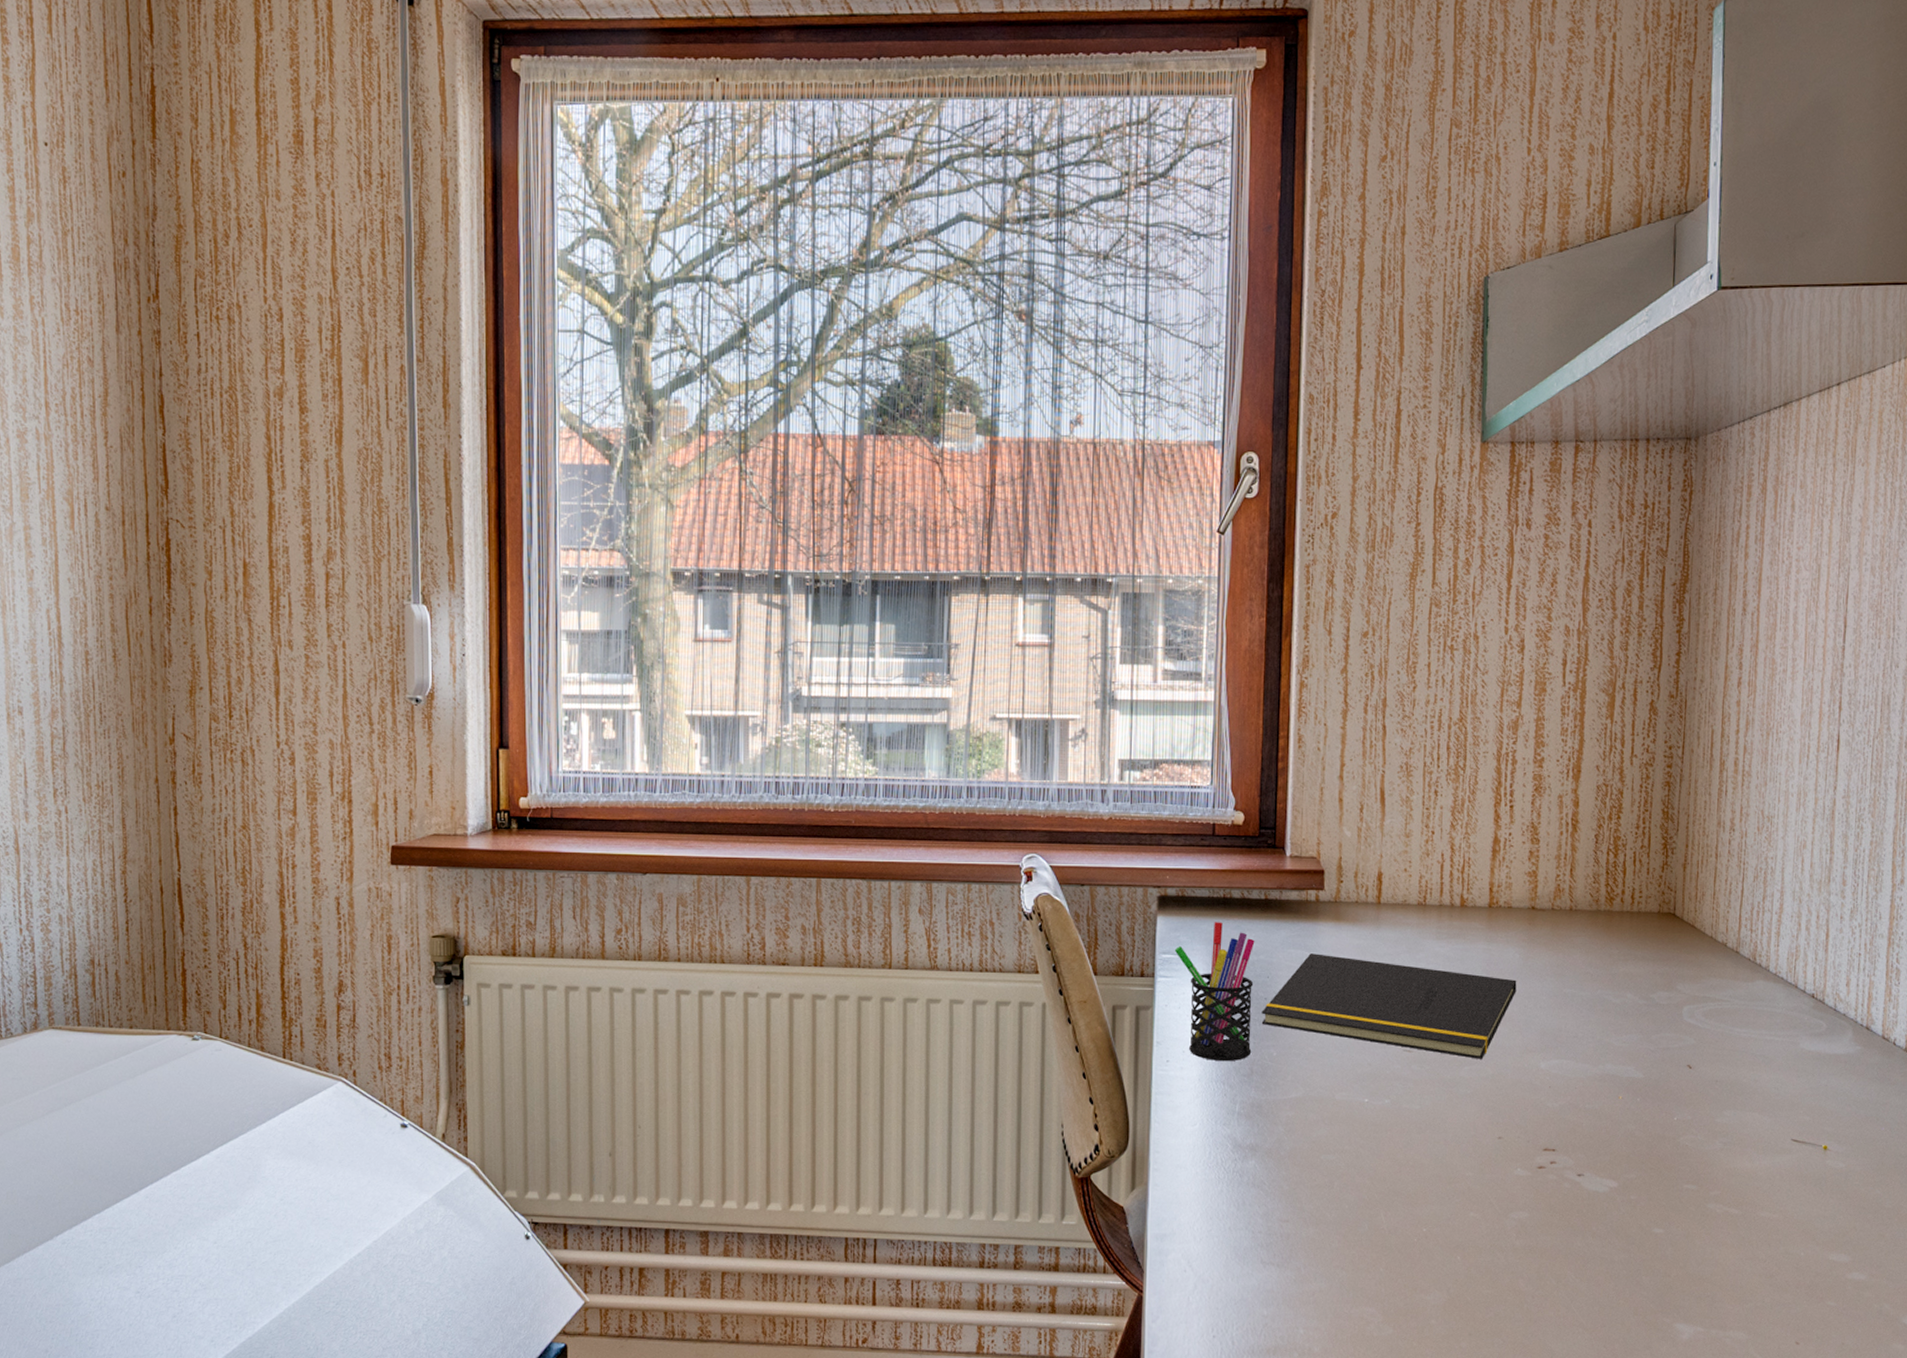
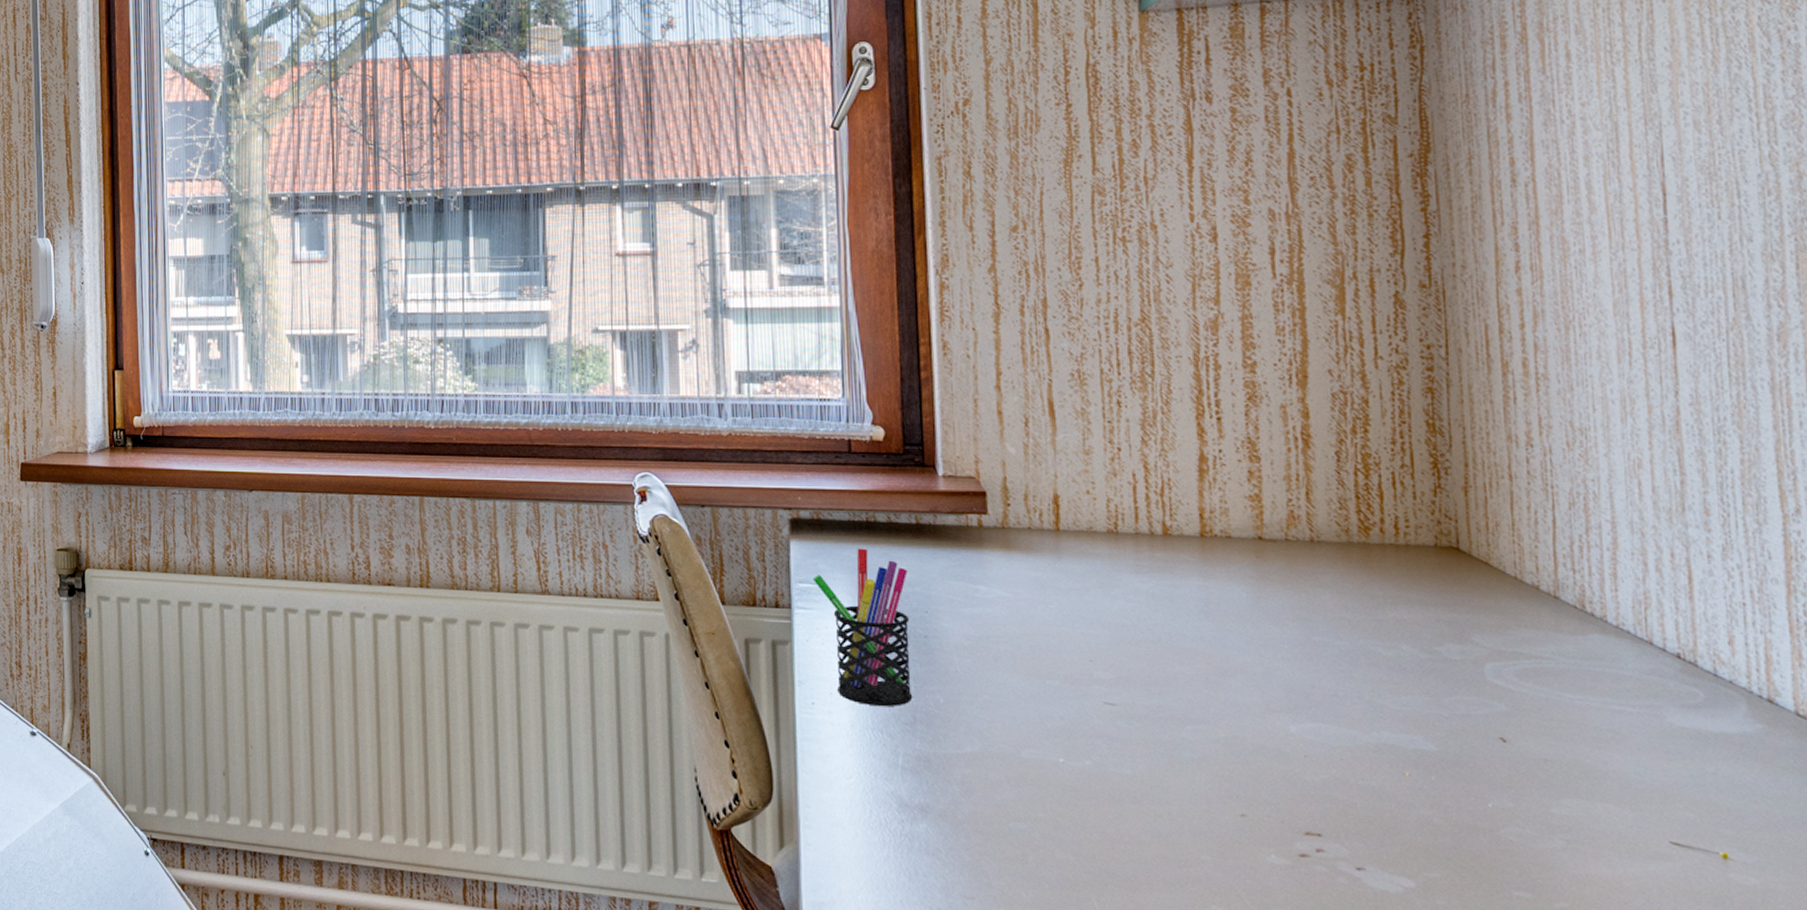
notepad: present [1261,954,1517,1059] -> none [922,586,1248,718]

